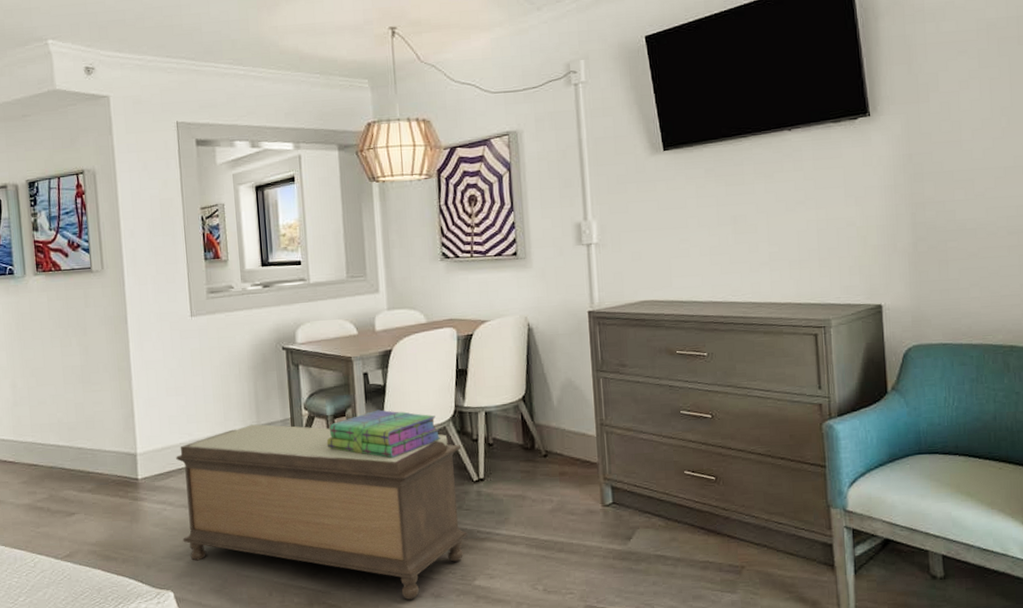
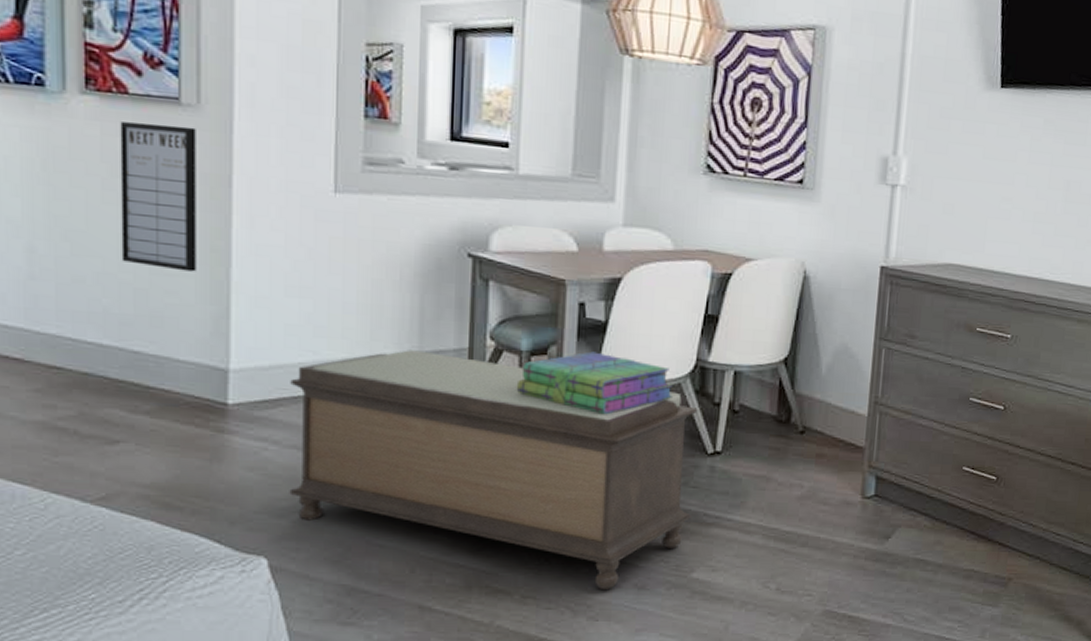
writing board: none [58,286,111,387] -> present [120,121,196,272]

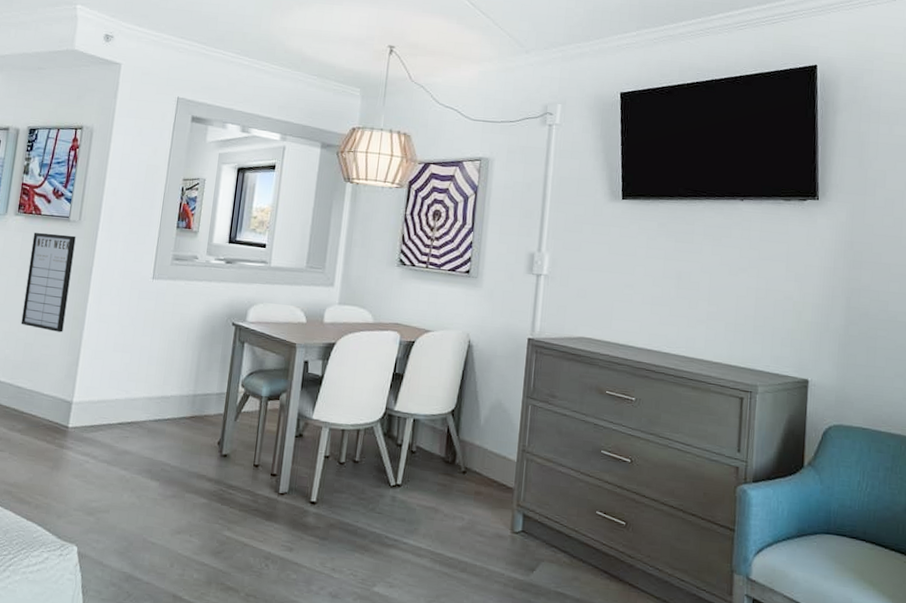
bench: present [289,350,698,589] -> none [98,392,385,595]
stack of books: present [516,351,673,415] -> none [256,399,367,449]

